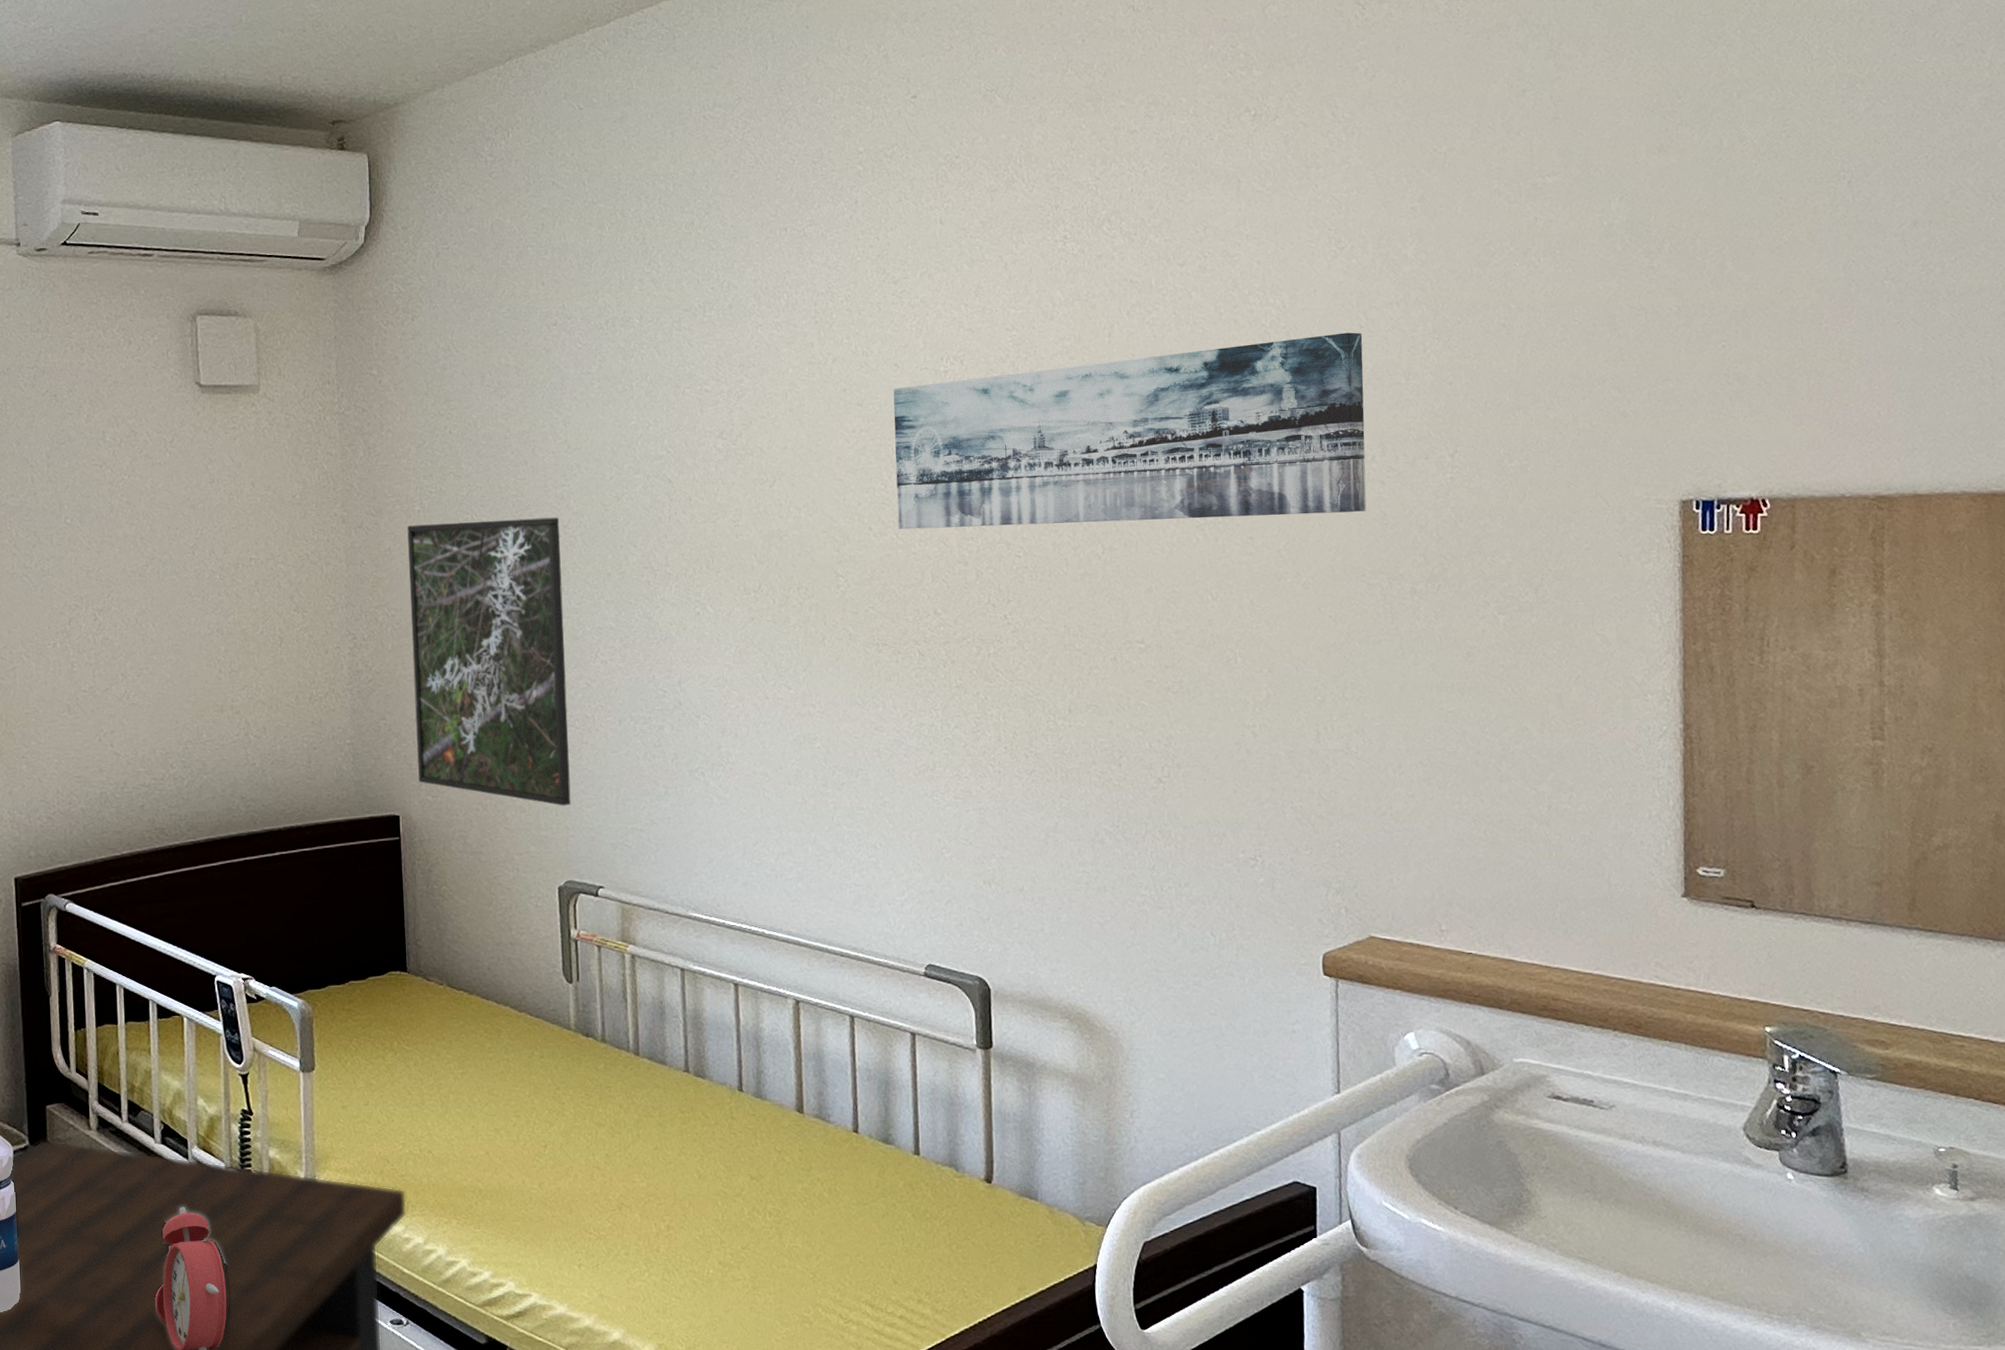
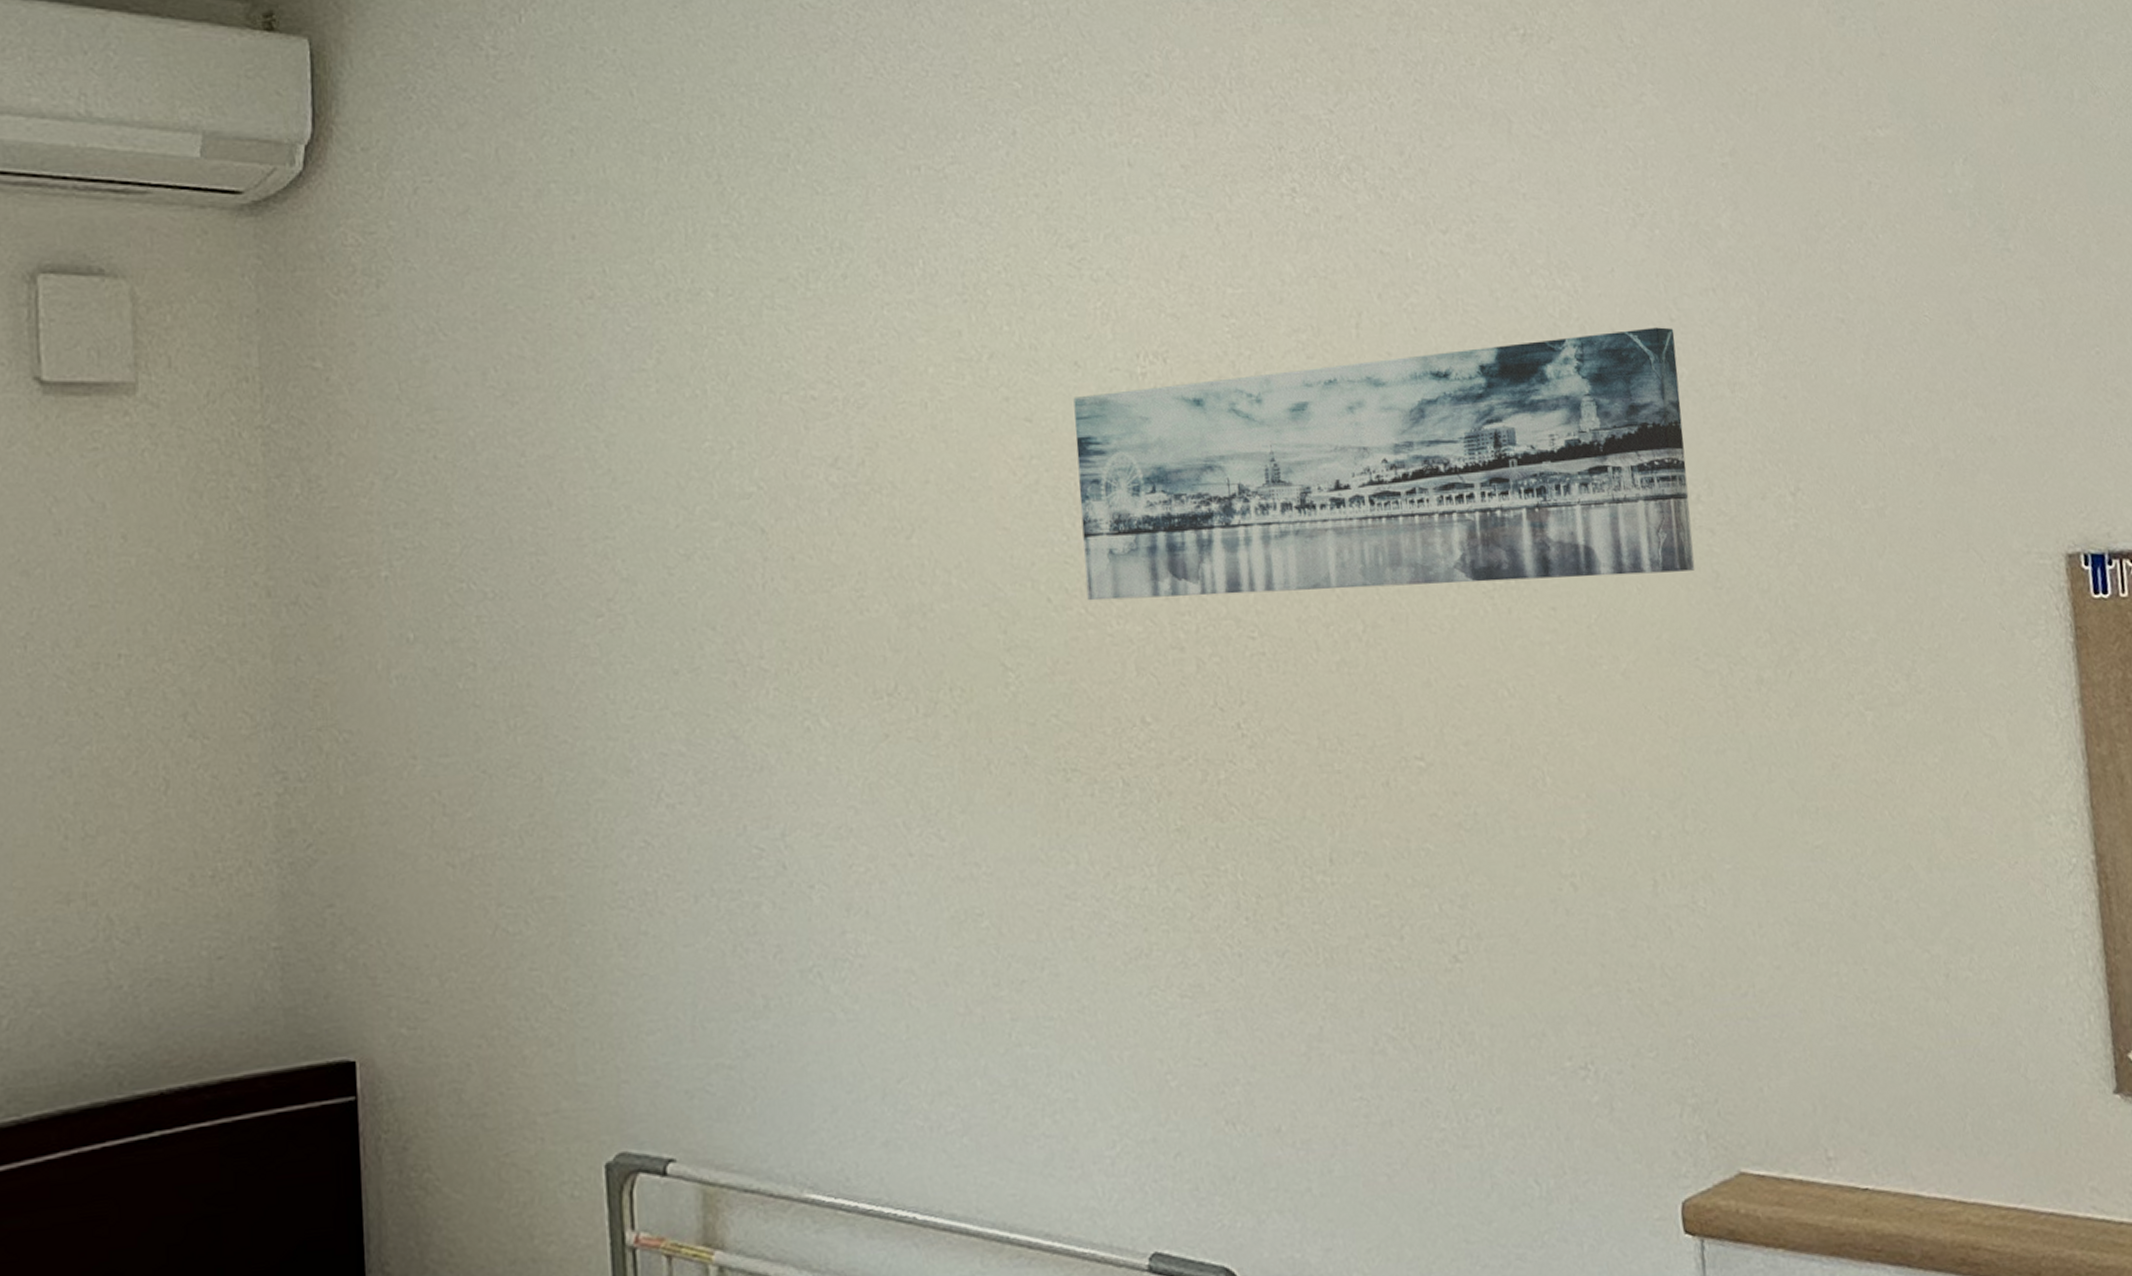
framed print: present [407,517,571,806] -> none [369,586,624,1035]

